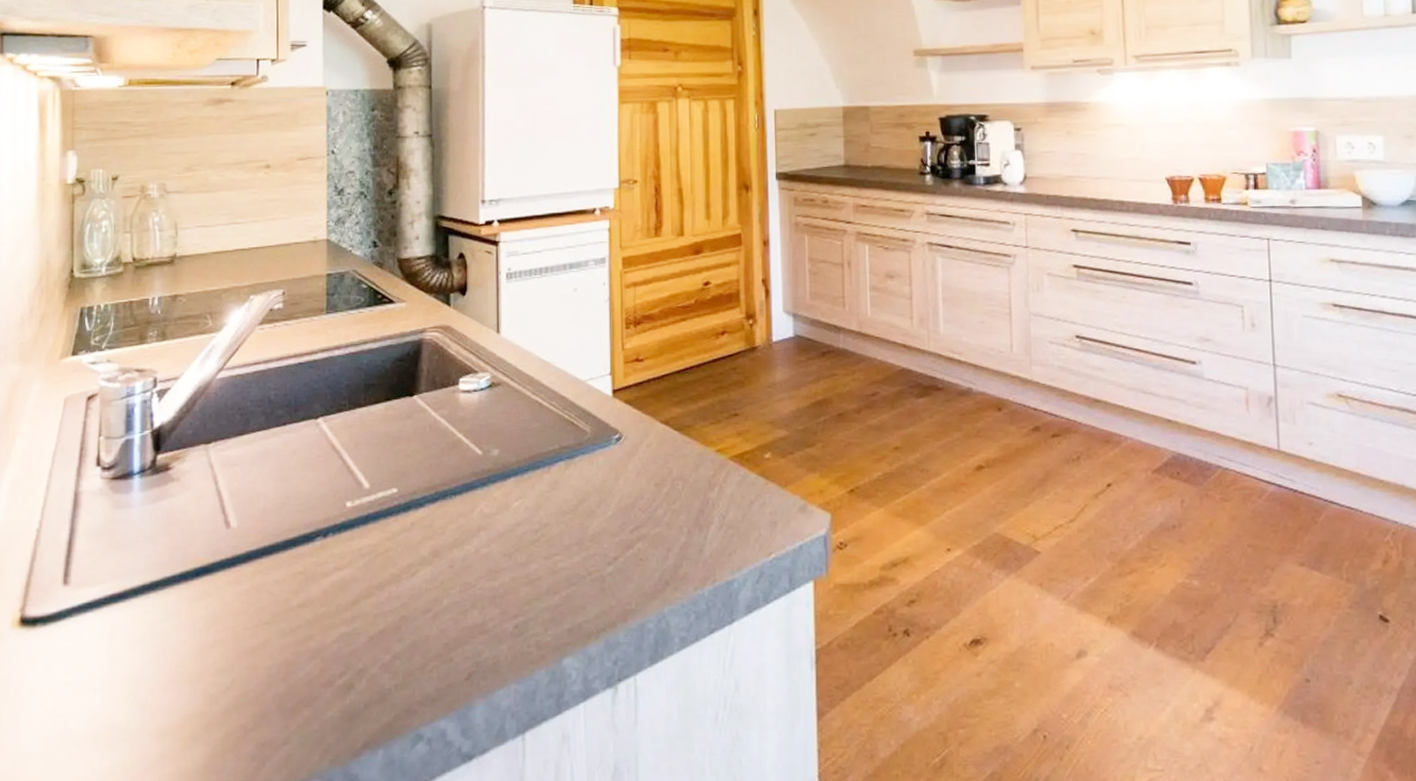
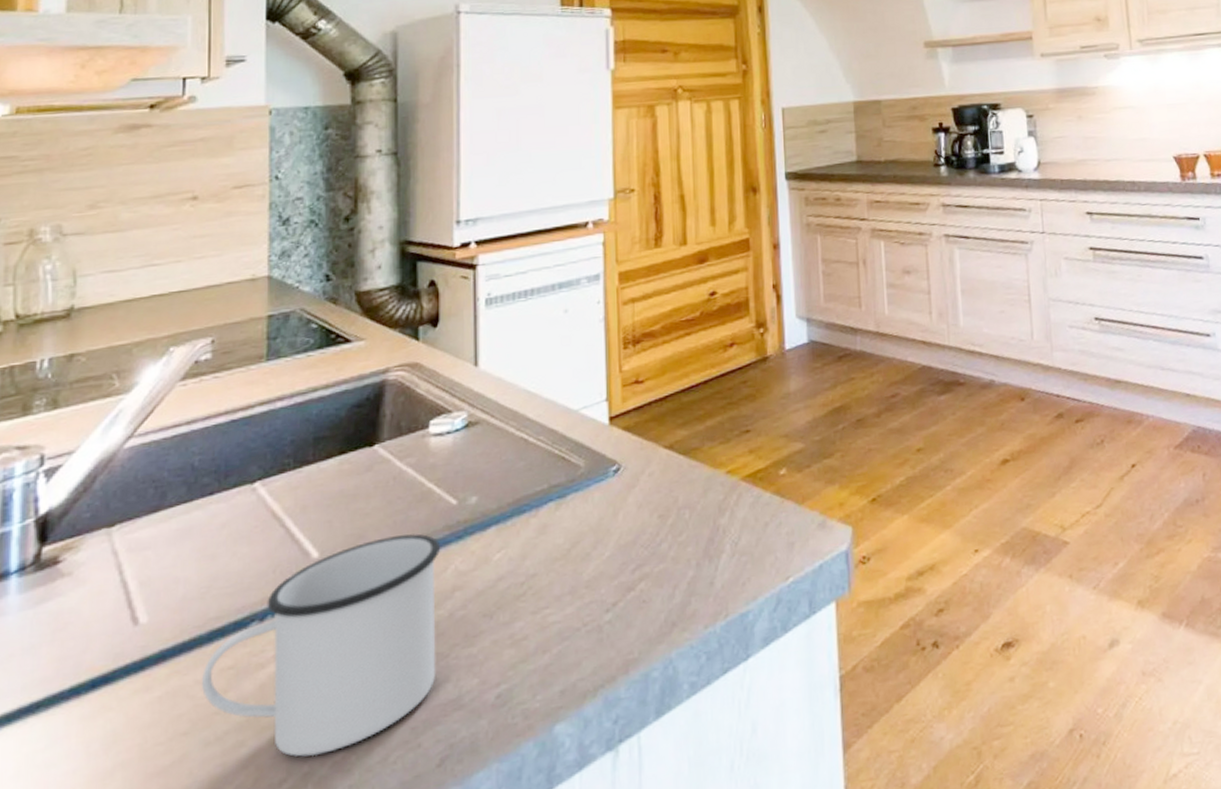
mug: none [279,477,468,657] -> present [202,533,440,757]

